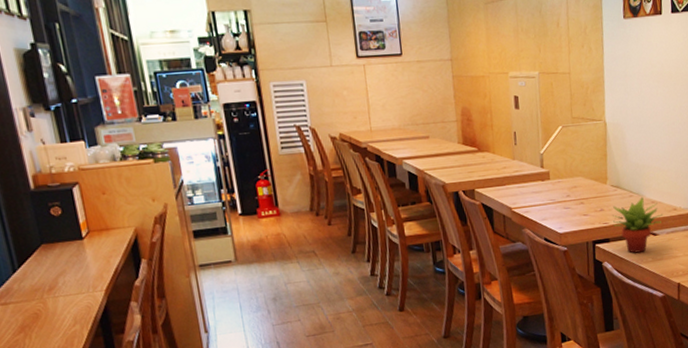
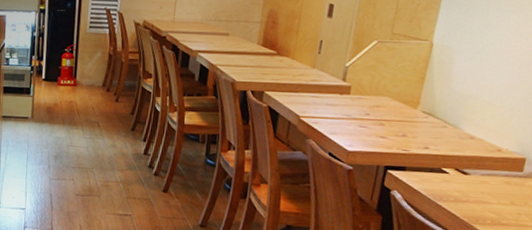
succulent plant: present [612,196,663,253] -> none [413,129,482,189]

